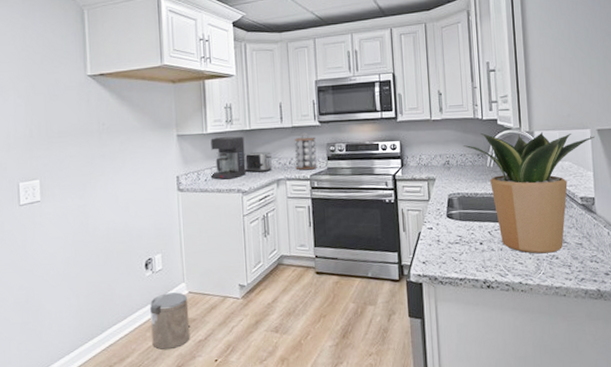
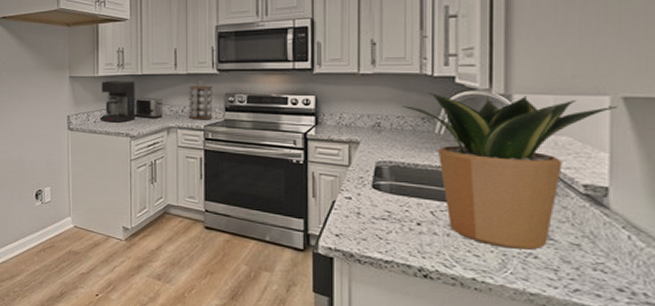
trash can: present [150,292,191,350] -> none [39,224,75,276]

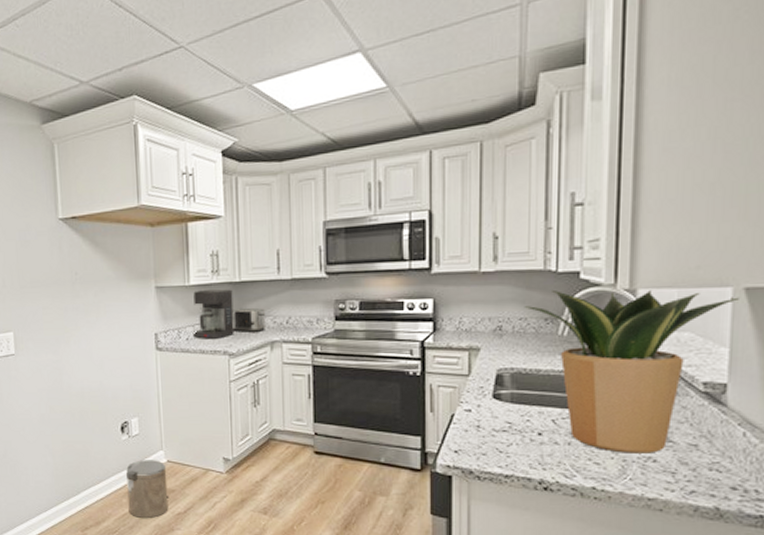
trash can: none [39,224,75,276] -> present [126,460,169,519]
spice rack: present [188,80,213,120] -> none [293,286,321,332]

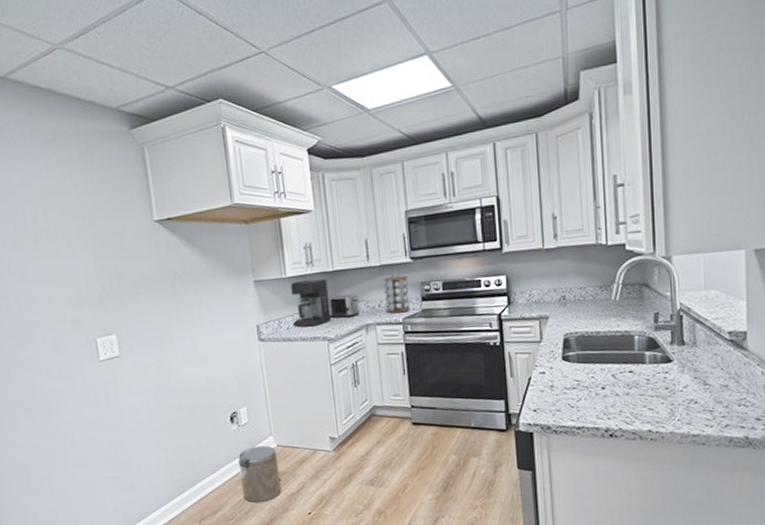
spice rack: none [293,286,321,332] -> present [384,271,410,314]
potted plant: present [524,290,739,454] -> none [582,256,750,398]

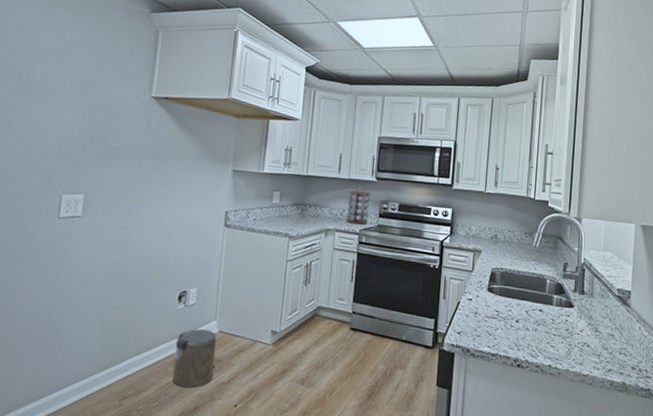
coffee maker: present [290,278,331,327] -> none [259,178,300,222]
toaster: present [328,294,360,318] -> none [295,197,324,221]

